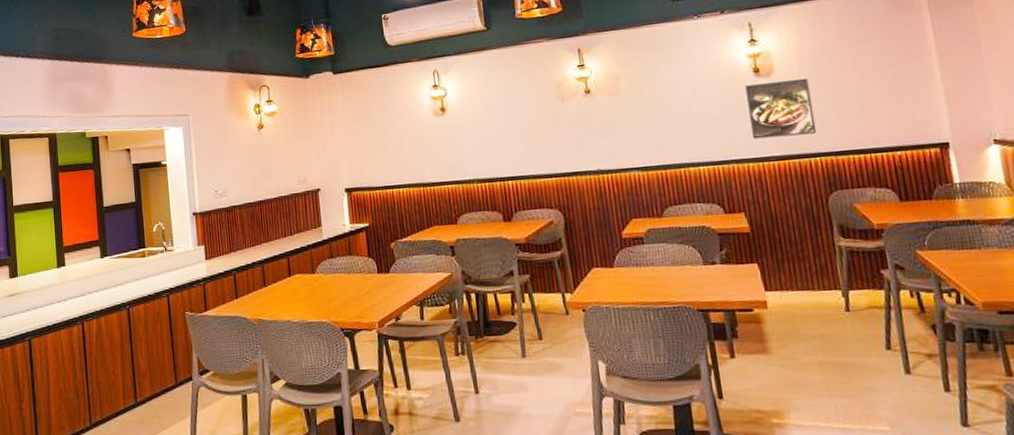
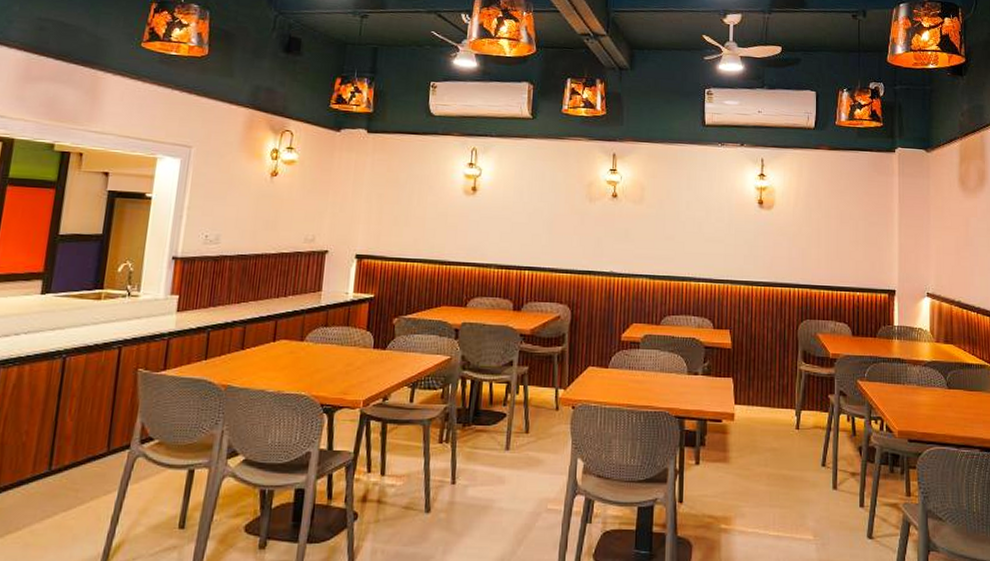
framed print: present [745,77,817,139] -> none [748,214,800,266]

